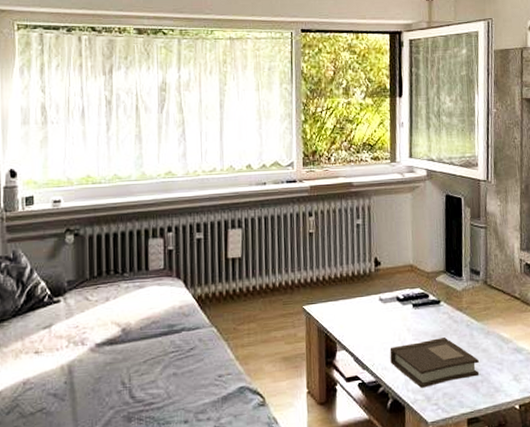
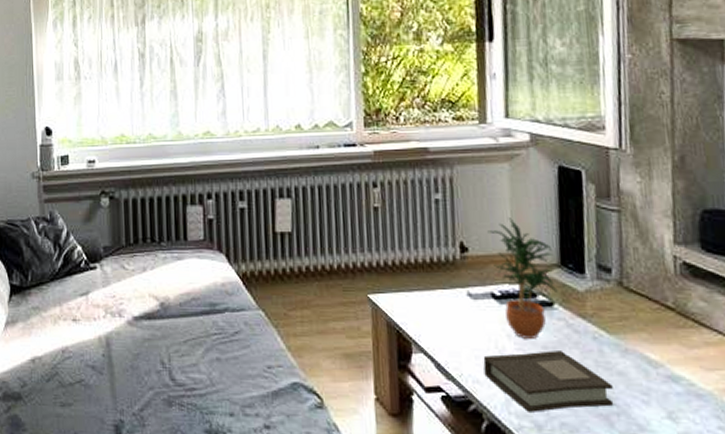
potted plant: none [395,236,444,331] -> present [487,218,558,339]

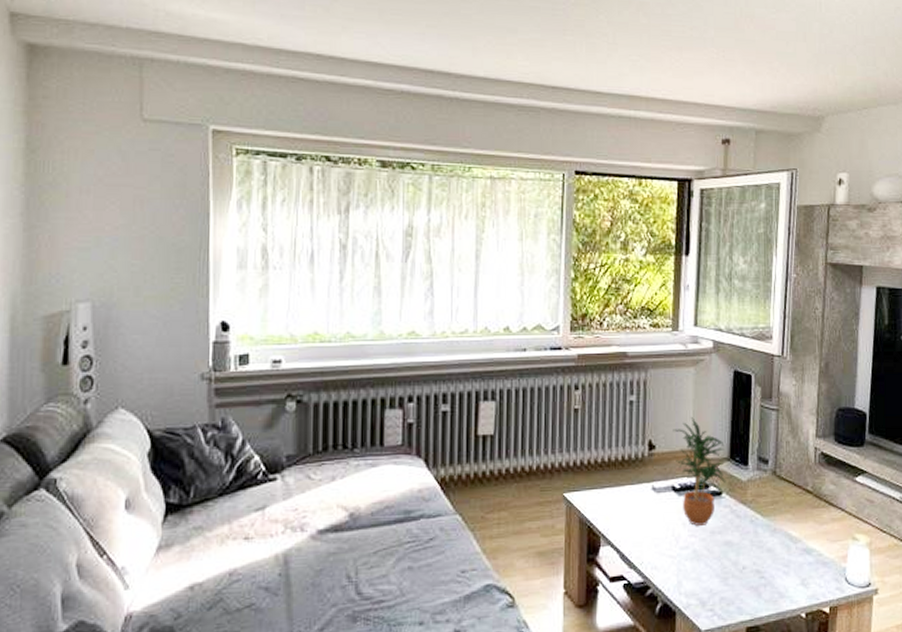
book: present [483,351,614,412] -> none [661,534,763,591]

